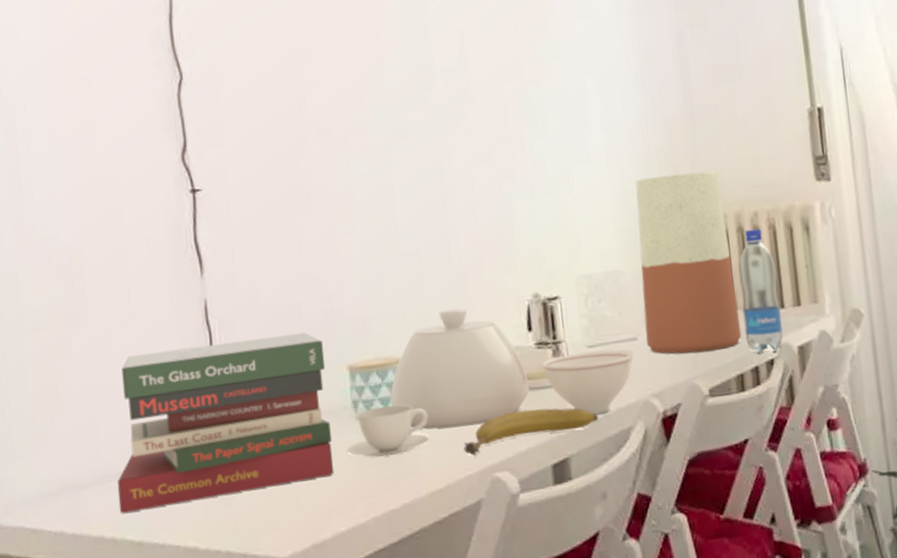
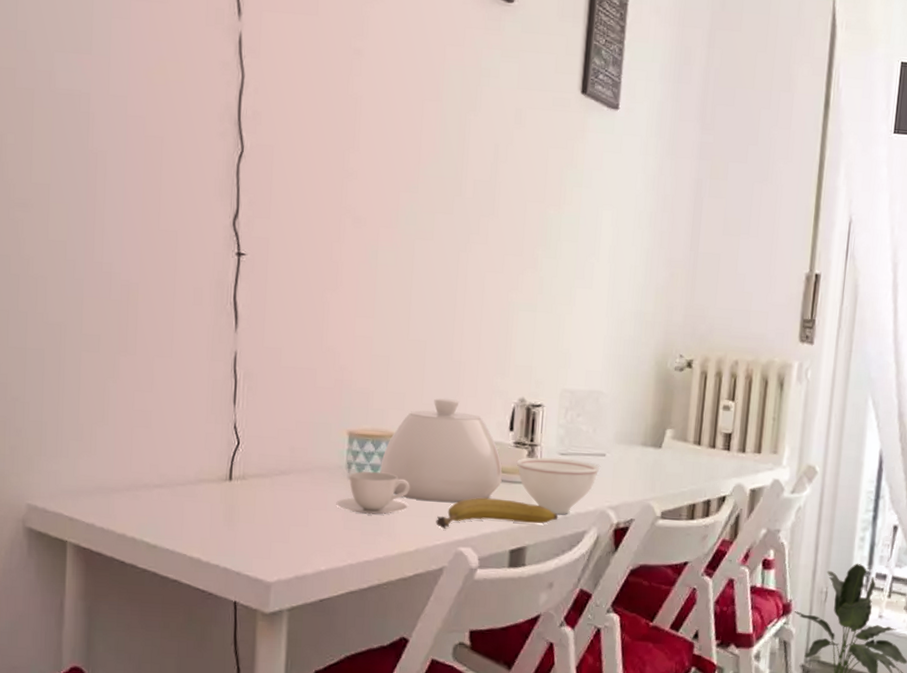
books: present [117,332,334,513] -> none [141,388,330,522]
vase: present [635,171,742,354] -> none [613,312,709,479]
bottle: present [738,228,783,354] -> none [704,375,745,490]

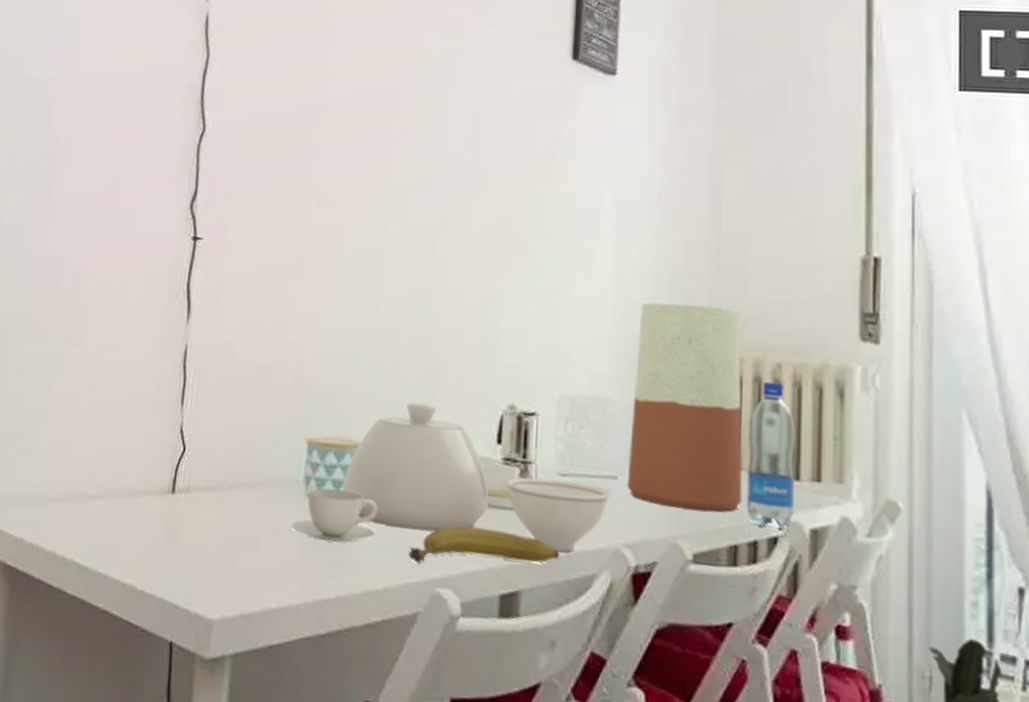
vase: none [613,312,709,479] -> present [626,303,743,511]
bottle: none [704,375,745,490] -> present [746,381,795,530]

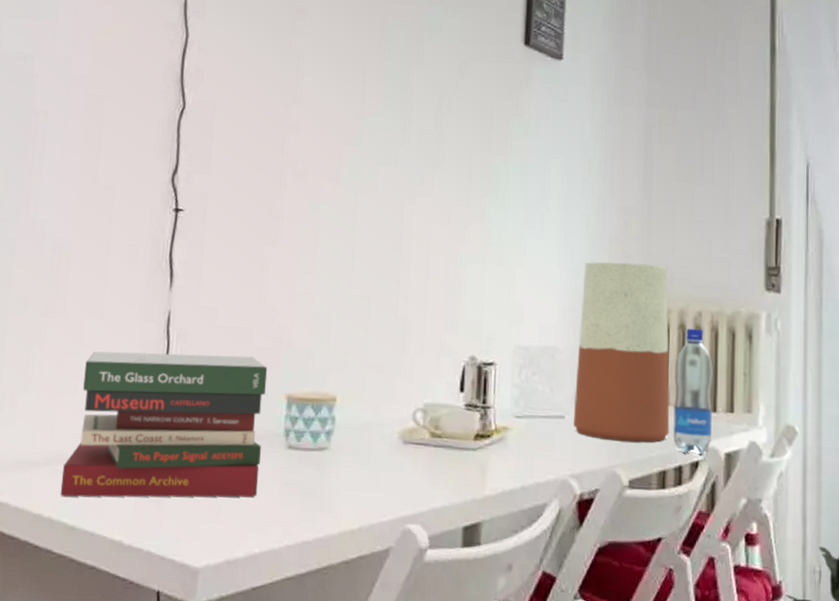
books: none [73,385,288,548] -> present [60,351,268,497]
teacup: present [291,488,377,542] -> none [272,439,352,488]
sugar bowl: present [343,402,489,531] -> none [321,358,453,474]
fruit: present [408,526,560,564] -> none [381,467,516,503]
bowl: present [506,477,611,552] -> none [468,421,559,485]

